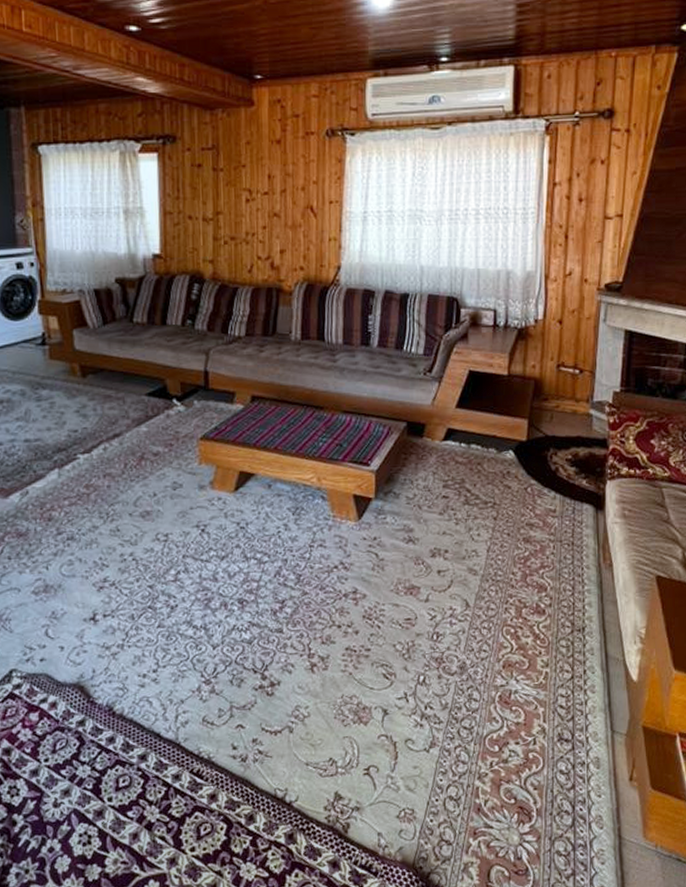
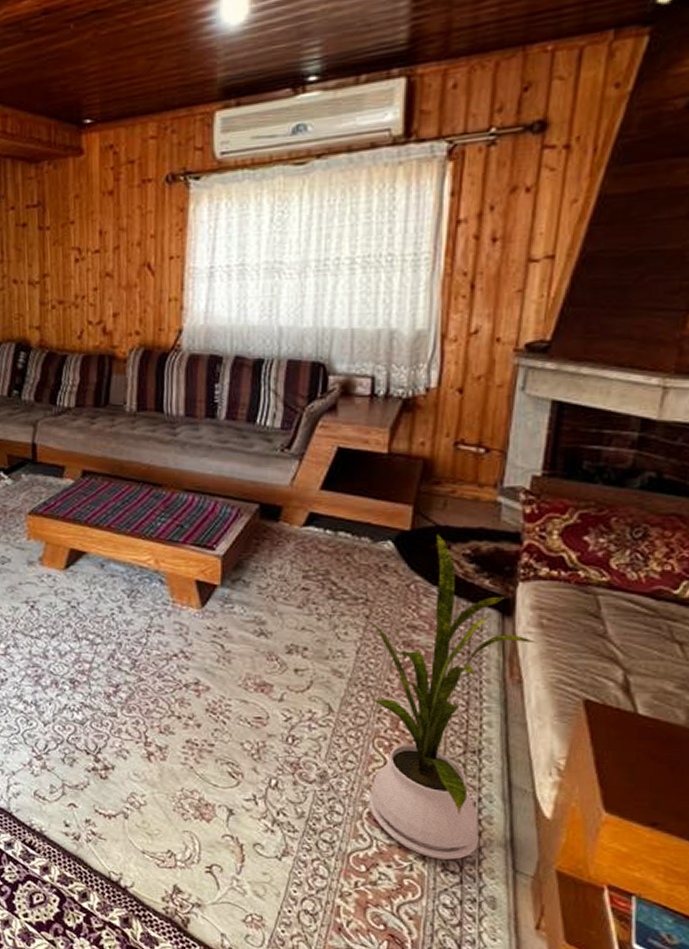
house plant: none [494,442,622,731] -> present [366,533,538,861]

